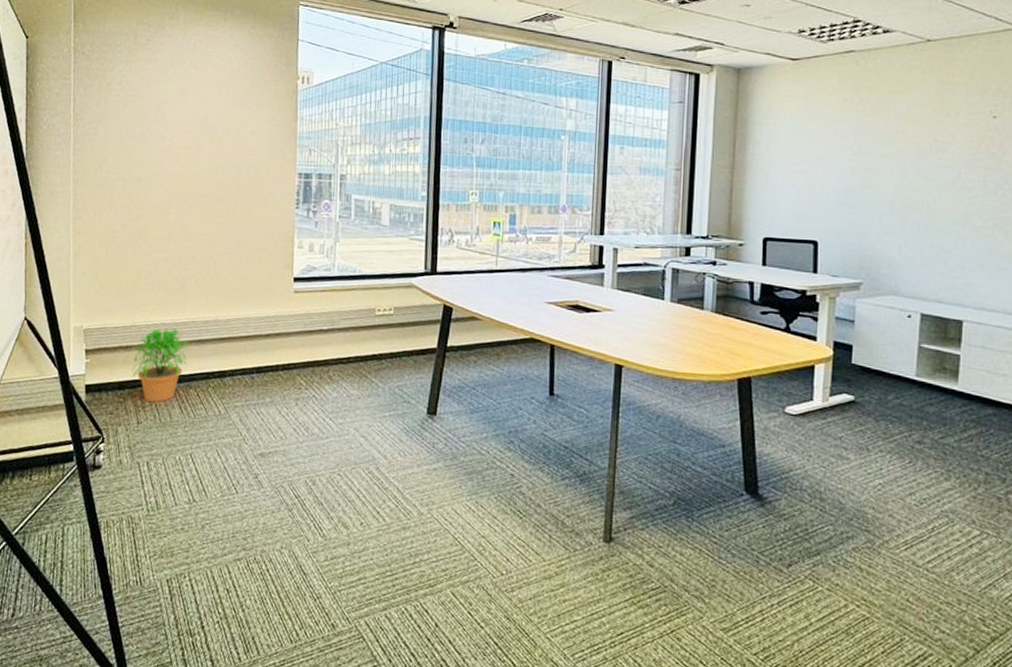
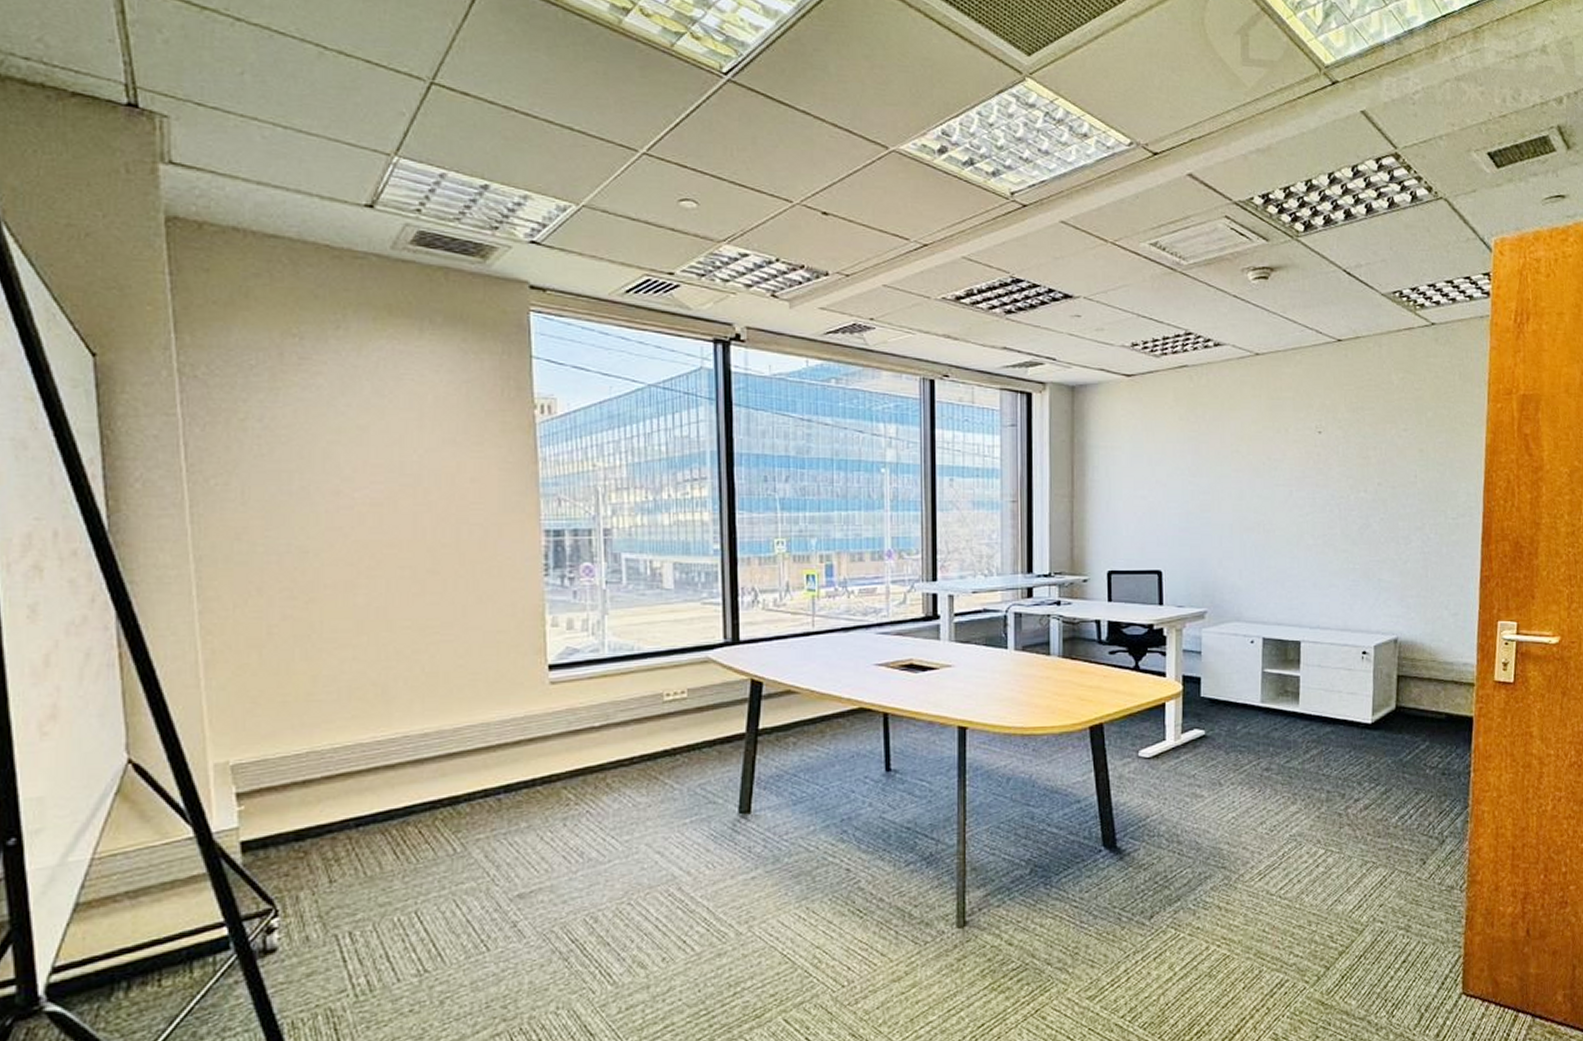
potted plant: present [131,327,189,403] -> none [311,747,402,852]

